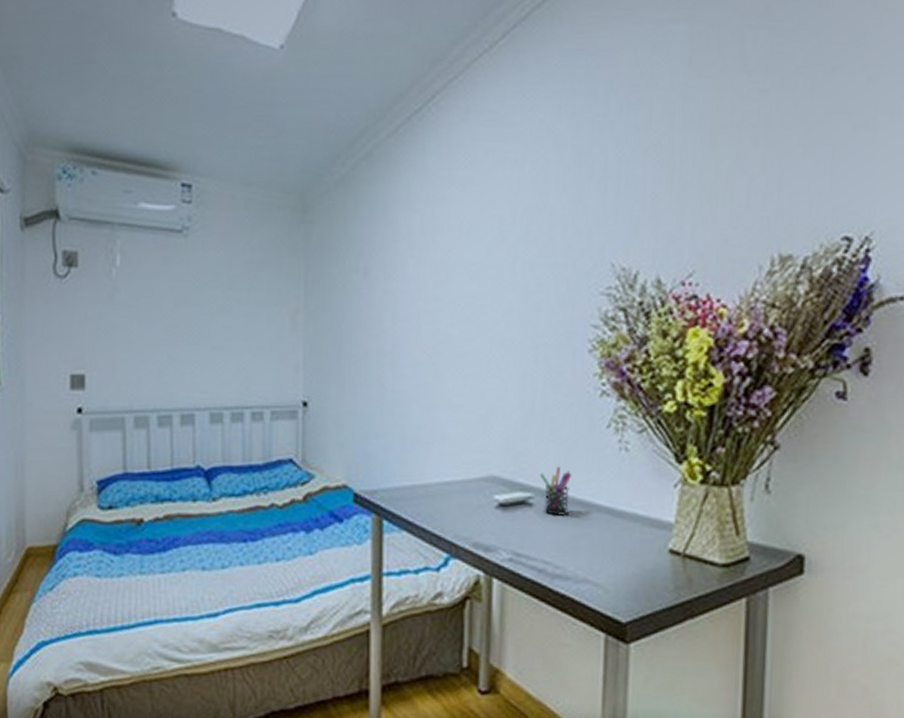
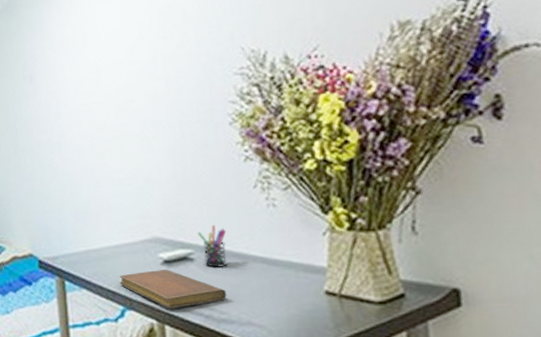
notebook: none [446,513,564,560] -> present [119,269,227,309]

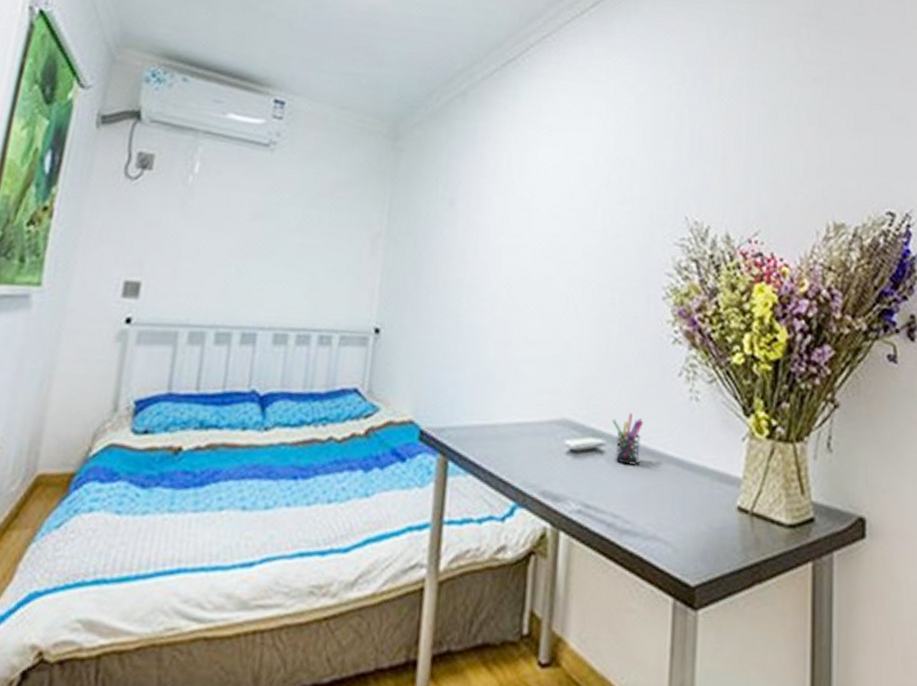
notebook: present [119,269,227,309] -> none [514,459,634,511]

